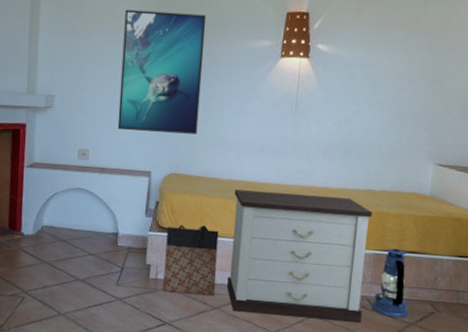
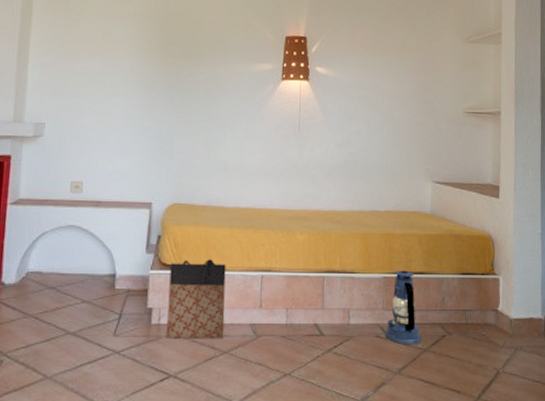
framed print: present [117,9,207,135] -> none [115,32,207,161]
nightstand: present [227,190,372,323] -> none [237,218,379,355]

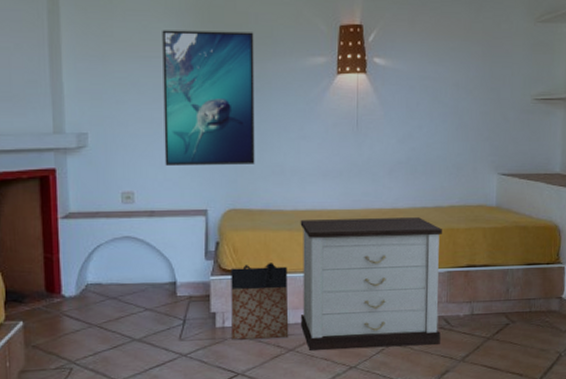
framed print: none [115,32,207,161] -> present [162,30,255,167]
nightstand: none [237,218,379,355] -> present [300,217,442,352]
lantern: present [384,270,422,345] -> none [448,264,486,335]

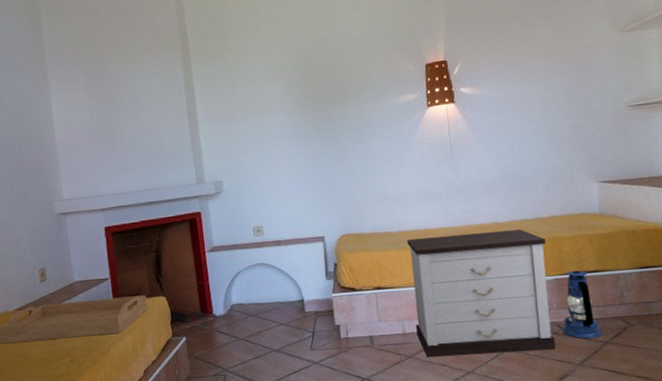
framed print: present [162,30,255,167] -> none [274,81,361,203]
bag: present [231,263,289,340] -> none [349,279,407,349]
lantern: none [448,264,486,335] -> present [562,270,602,339]

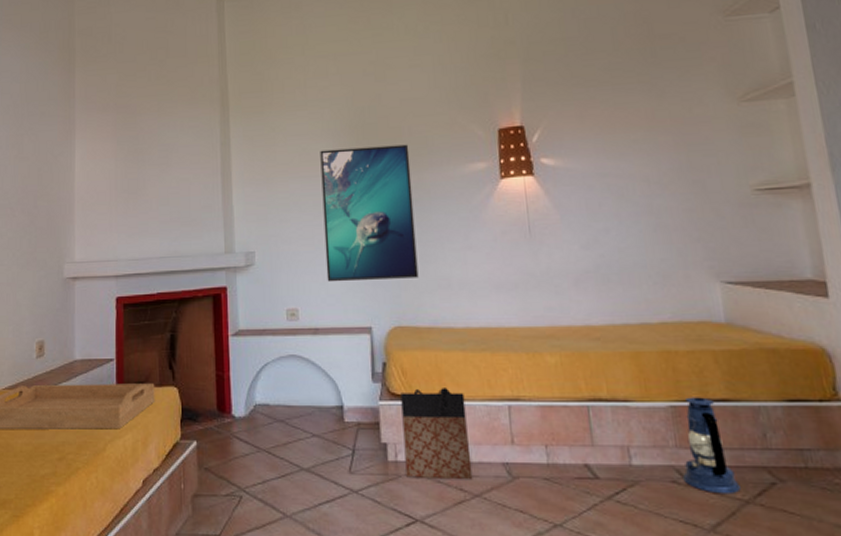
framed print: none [274,81,361,203] -> present [320,144,419,282]
bag: none [349,279,407,349] -> present [401,388,473,480]
nightstand: present [407,229,556,358] -> none [474,337,675,504]

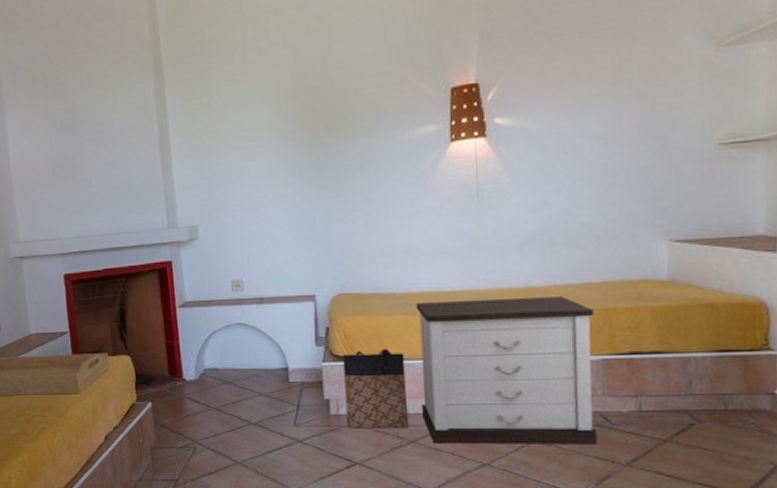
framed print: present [320,144,419,282] -> none [261,108,363,254]
nightstand: none [474,337,675,504] -> present [416,296,597,445]
lantern: present [683,397,741,495] -> none [607,350,660,435]

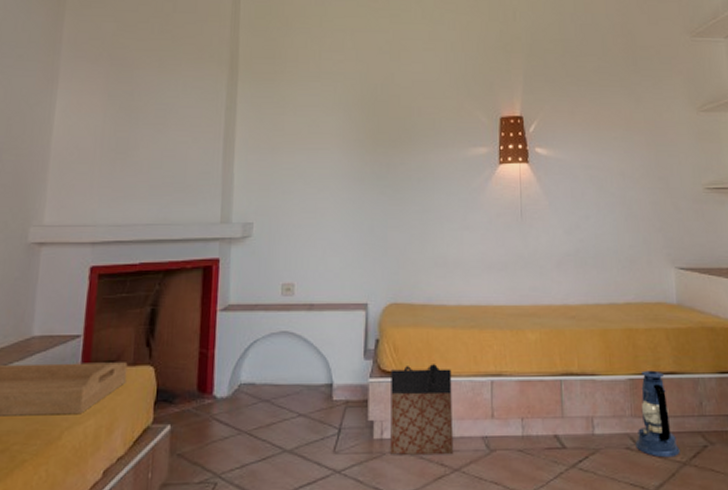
nightstand: present [416,296,597,445] -> none [464,315,628,473]
lantern: none [607,350,660,435] -> present [635,370,680,458]

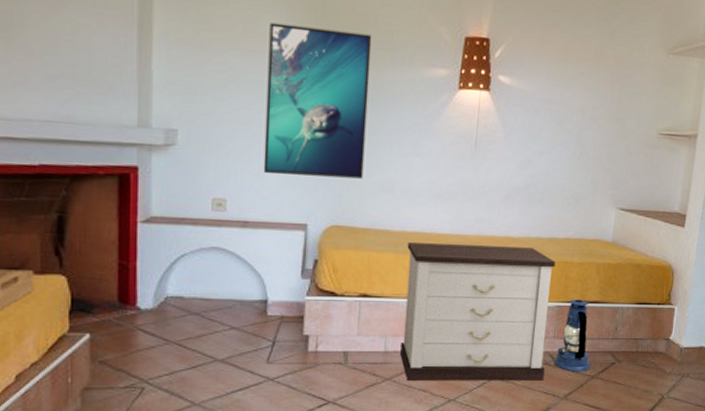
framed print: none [326,123,417,257] -> present [263,22,372,179]
bag: present [390,364,454,455] -> none [324,286,390,367]
nightstand: none [464,315,628,473] -> present [400,242,555,382]

